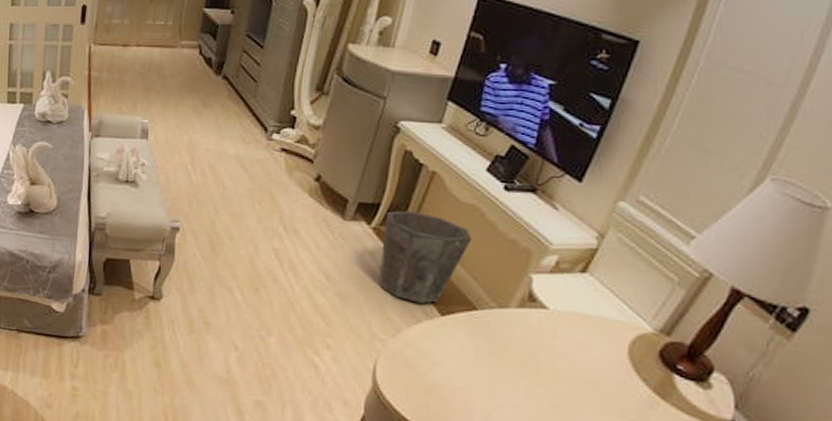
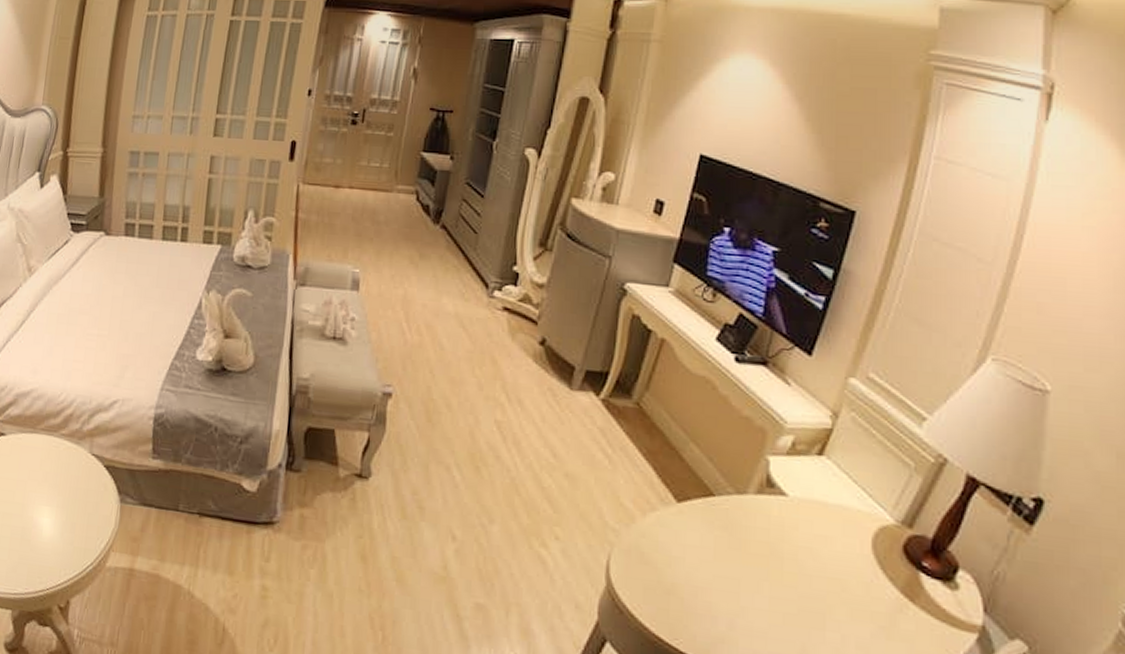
waste bin: present [379,210,471,304] -> none [610,380,704,488]

